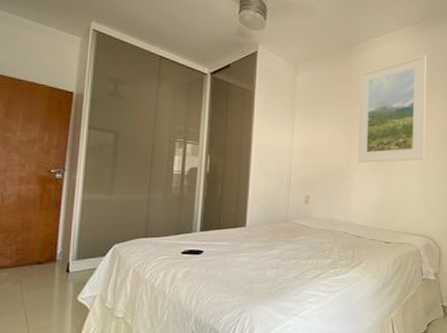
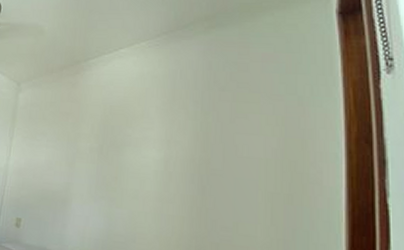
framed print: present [357,54,426,163] -> none [77,70,169,192]

